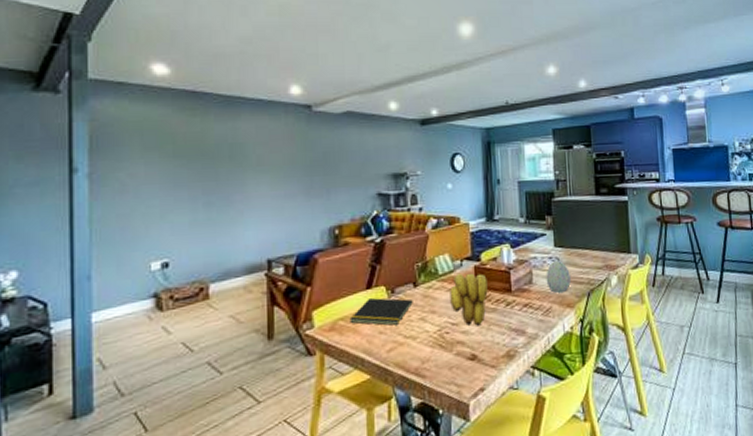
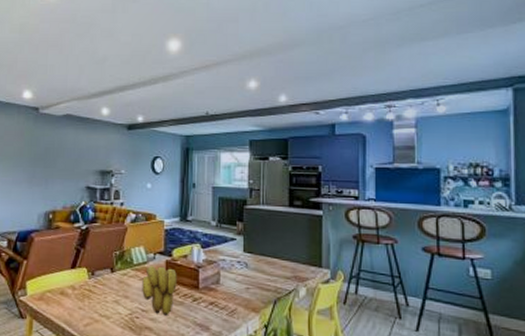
notepad: present [349,298,413,325] -> none [55,277,109,303]
decorative egg: present [546,260,571,293] -> none [233,264,257,296]

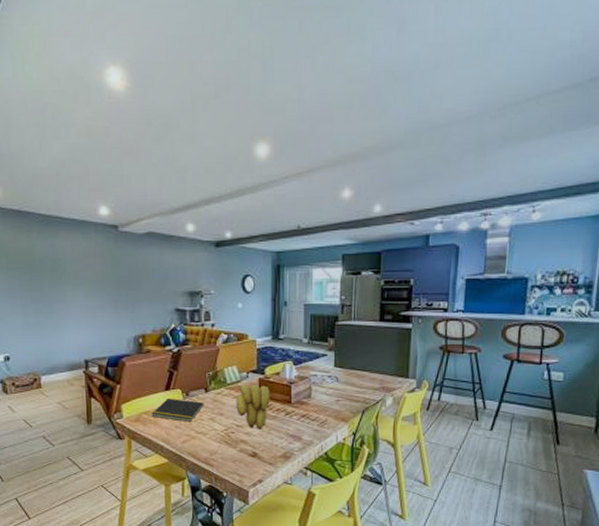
notepad: none [55,277,109,303] -> present [151,399,204,422]

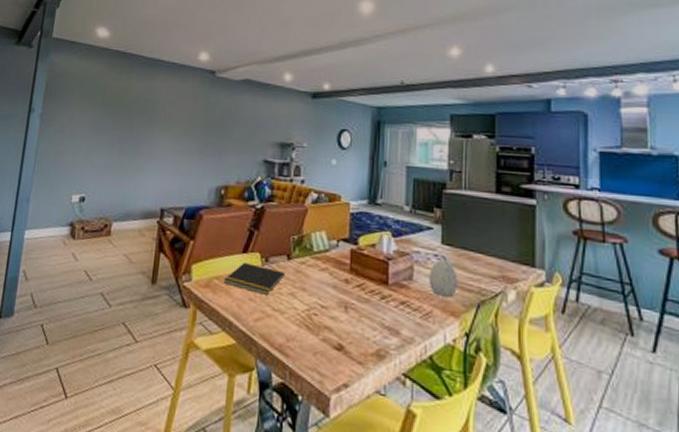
banana bunch: present [236,384,270,429] -> none [322,254,363,315]
decorative egg: none [324,379,347,408] -> present [428,259,458,297]

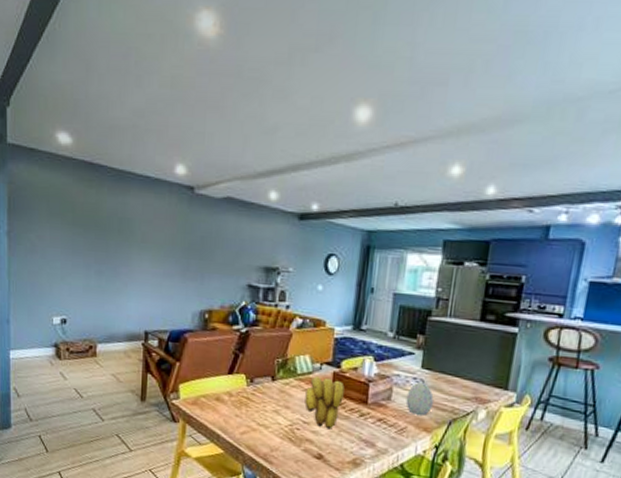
notepad: present [223,263,285,295] -> none [210,383,270,412]
banana bunch: none [322,254,363,315] -> present [304,376,345,430]

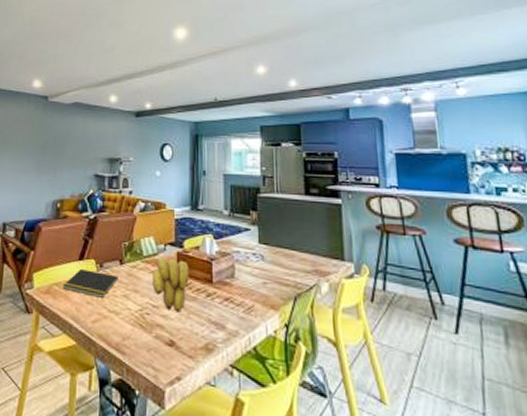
notepad: none [210,383,270,412] -> present [63,269,118,298]
decorative egg: present [405,381,434,415] -> none [249,257,275,292]

